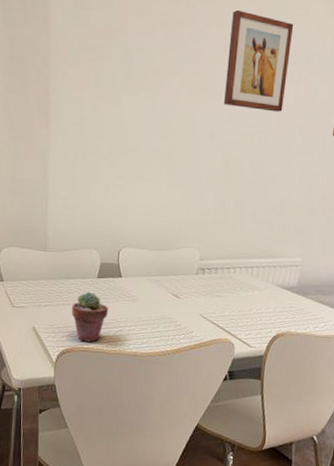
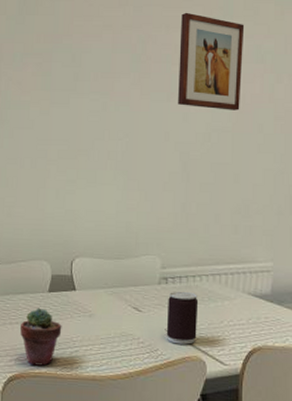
beverage can: none [200,281,232,329] -> present [166,291,199,345]

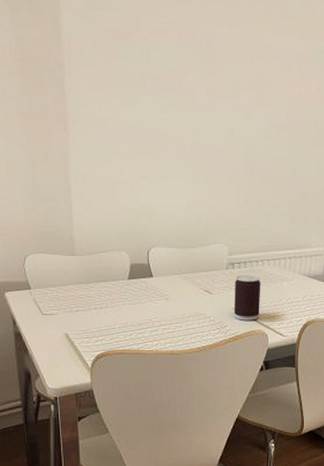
potted succulent: present [20,307,62,366] -> none [105,293,142,344]
wall art: present [178,12,245,110] -> none [241,10,302,108]

